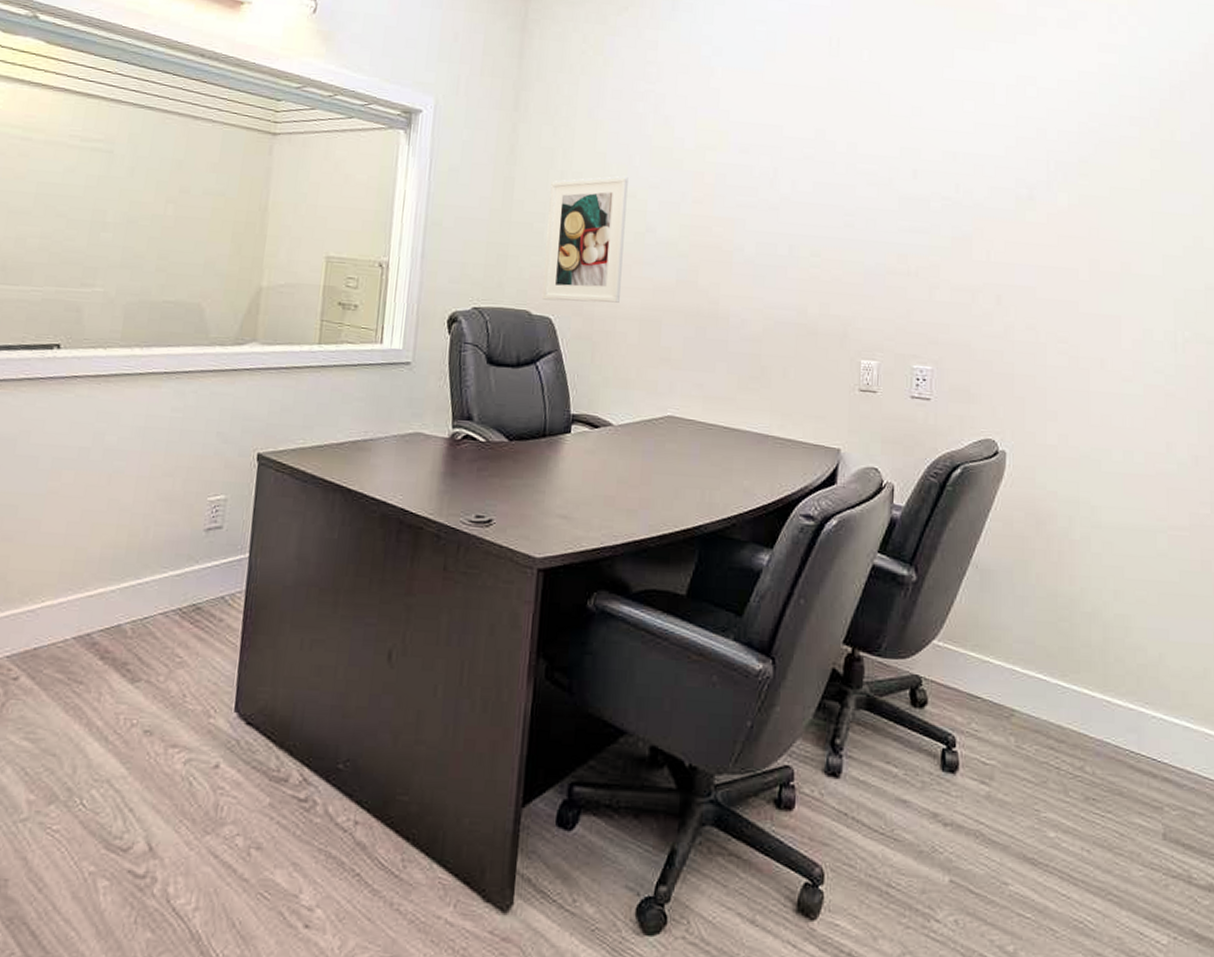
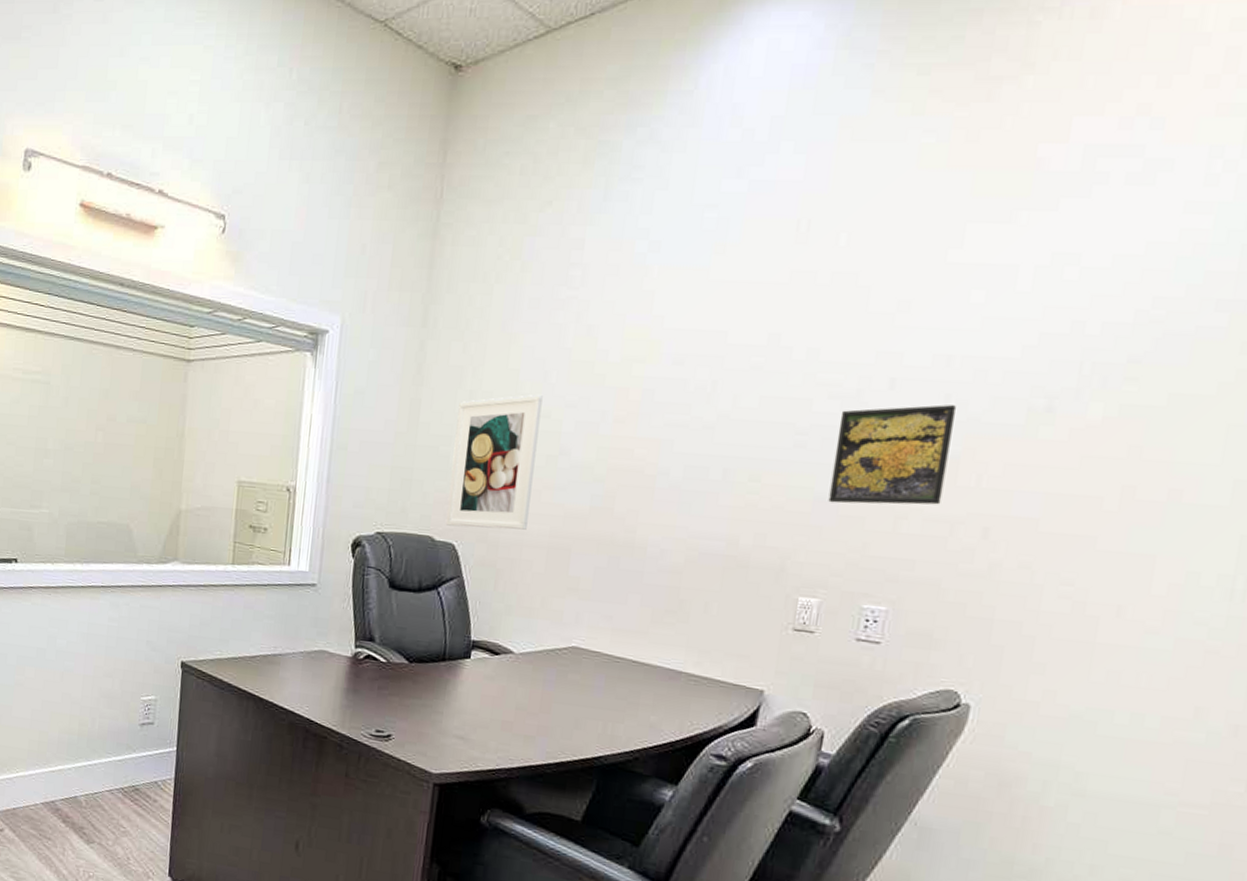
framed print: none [876,192,964,276] -> present [828,405,956,505]

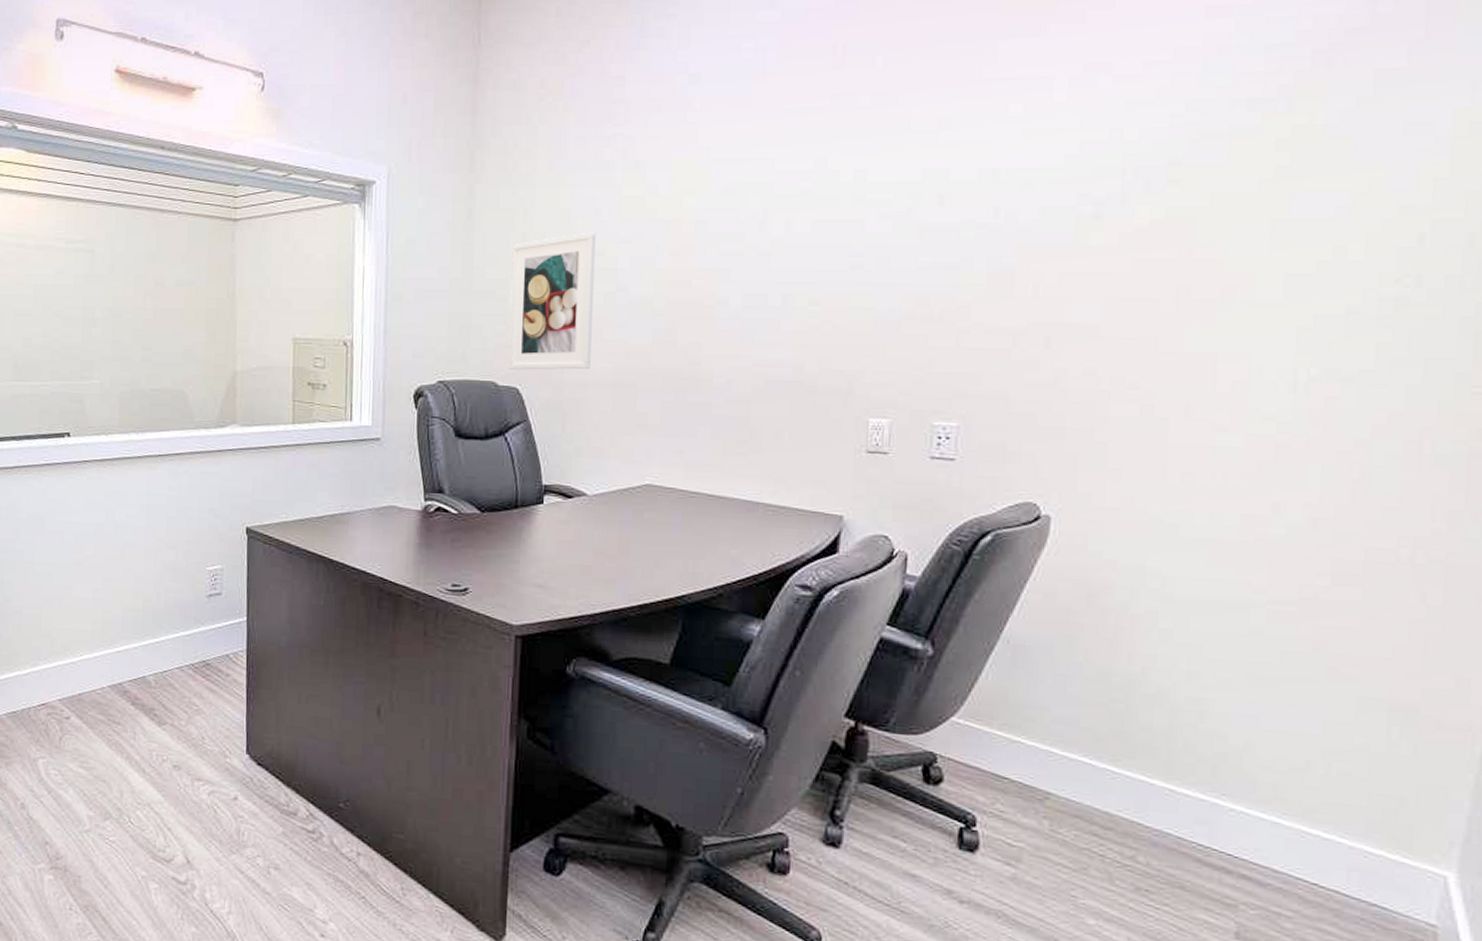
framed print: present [828,405,956,505] -> none [889,218,1006,322]

